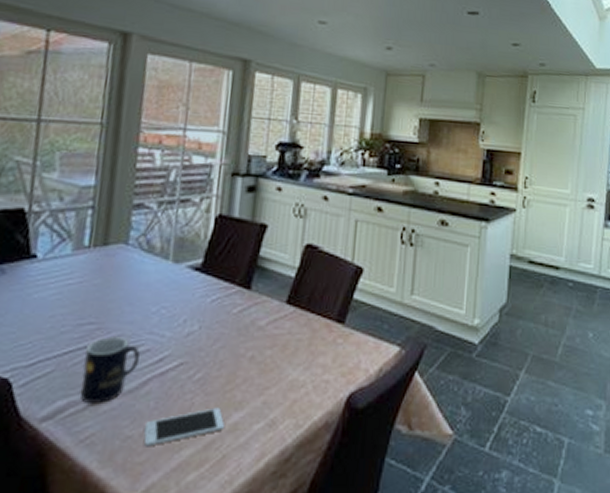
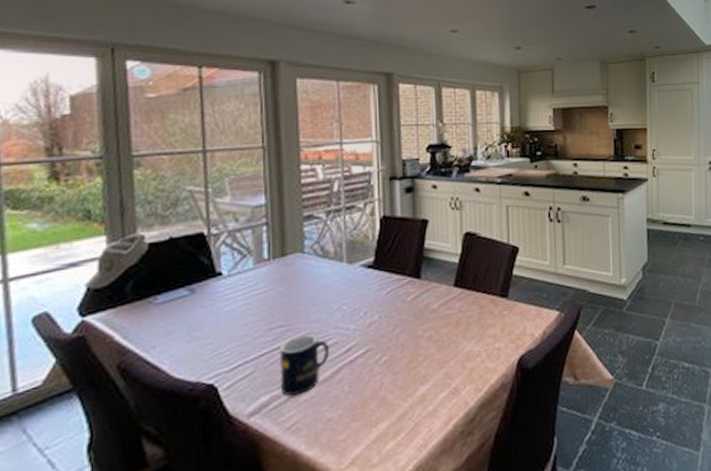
cell phone: present [143,407,224,447] -> none [343,383,413,426]

